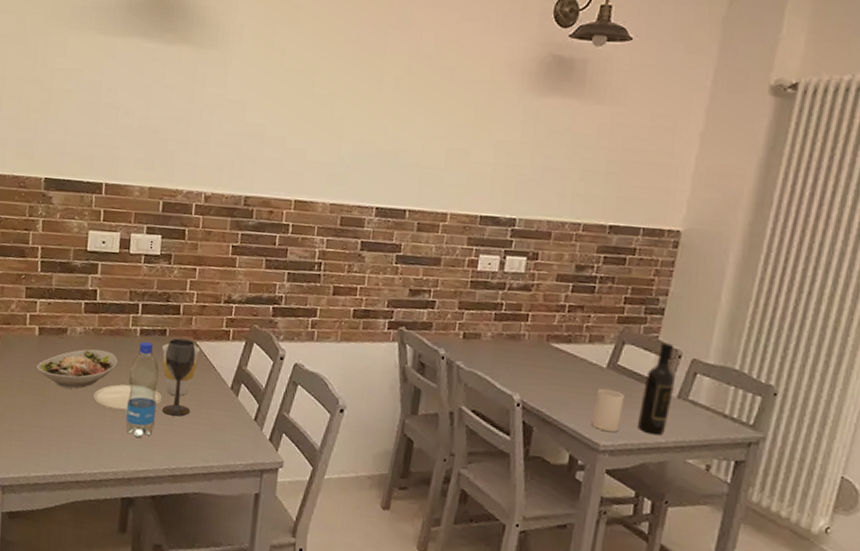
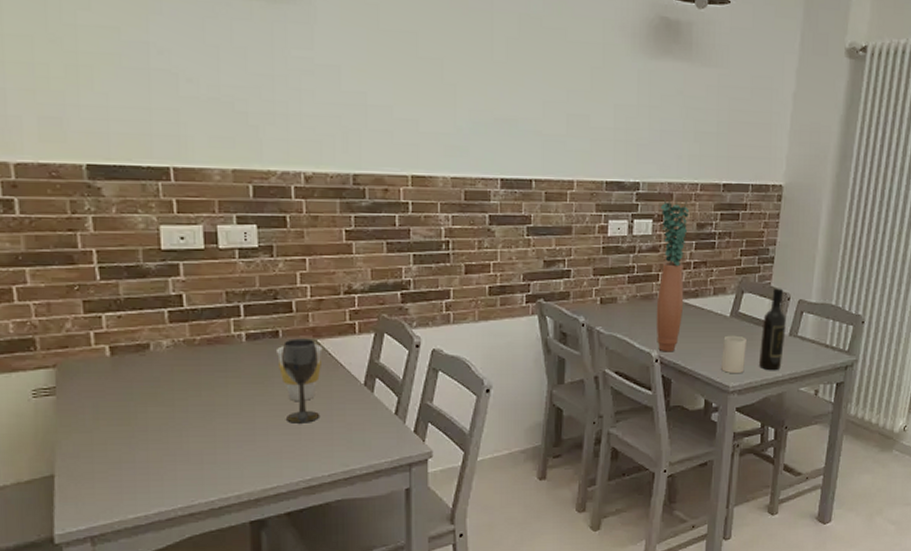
salad: present [36,349,118,389] -> none [114,363,223,412]
plate: present [93,384,162,410] -> none [197,397,283,426]
bottle: present [125,341,159,438] -> none [240,346,279,454]
vase: none [520,234,569,398] -> present [656,196,690,352]

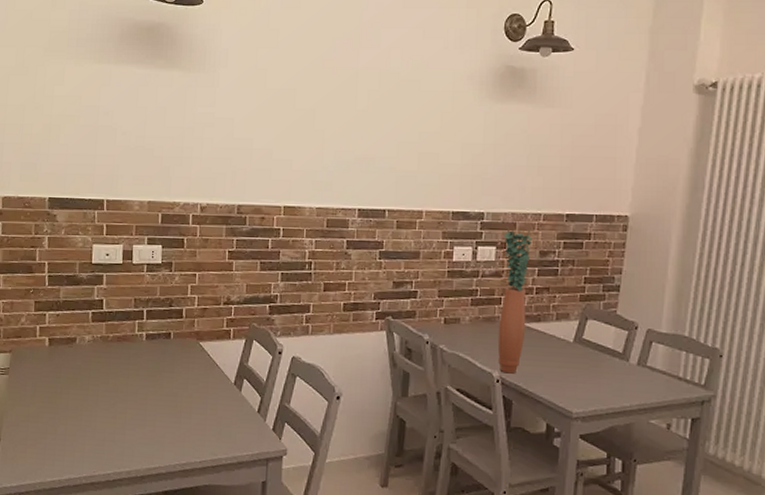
cup: present [275,344,323,401] -> none [167,346,203,394]
wine glass: present [282,338,320,423] -> none [171,340,200,414]
cup: present [721,335,747,374] -> none [564,361,591,401]
wine bottle: present [758,288,787,370] -> none [603,316,635,399]

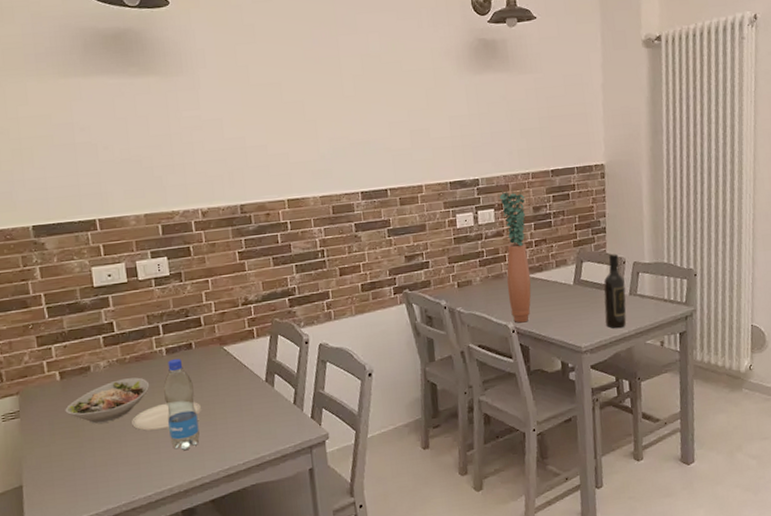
salad: none [48,356,126,395] -> present [65,377,150,424]
plate: none [104,387,169,411] -> present [132,402,201,431]
bottle: none [136,345,166,437] -> present [163,358,200,451]
wine bottle: none [603,316,635,399] -> present [603,253,627,328]

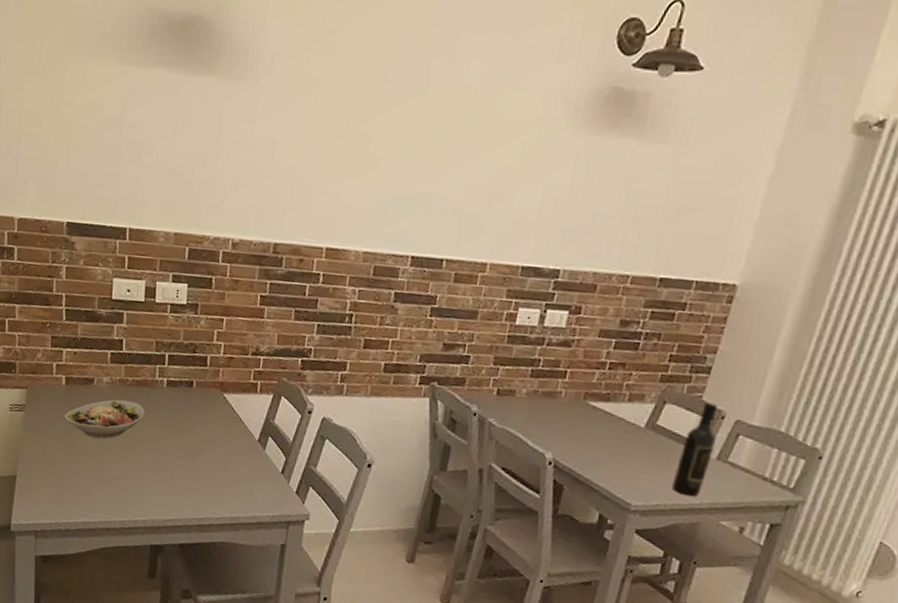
plate: present [132,402,201,431] -> none [121,435,189,461]
bottle: present [163,358,200,451] -> none [153,392,186,488]
vase: present [499,187,532,323] -> none [553,286,615,457]

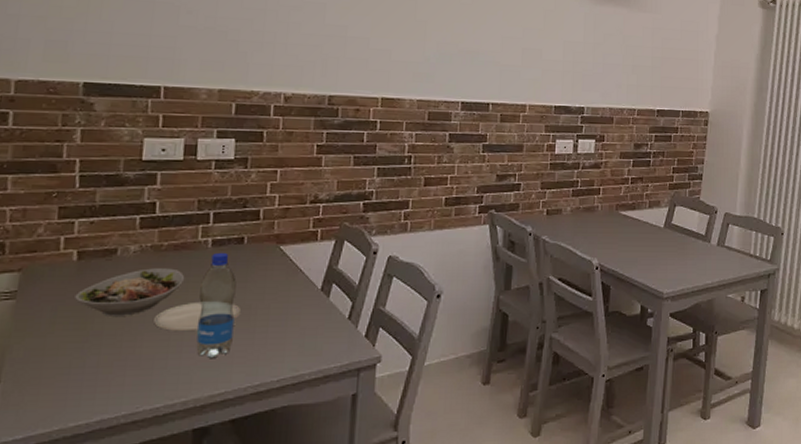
plate: none [121,435,189,461] -> present [154,301,240,331]
bottle: none [153,392,186,488] -> present [196,252,237,359]
wine bottle: present [671,402,719,496] -> none [689,202,715,277]

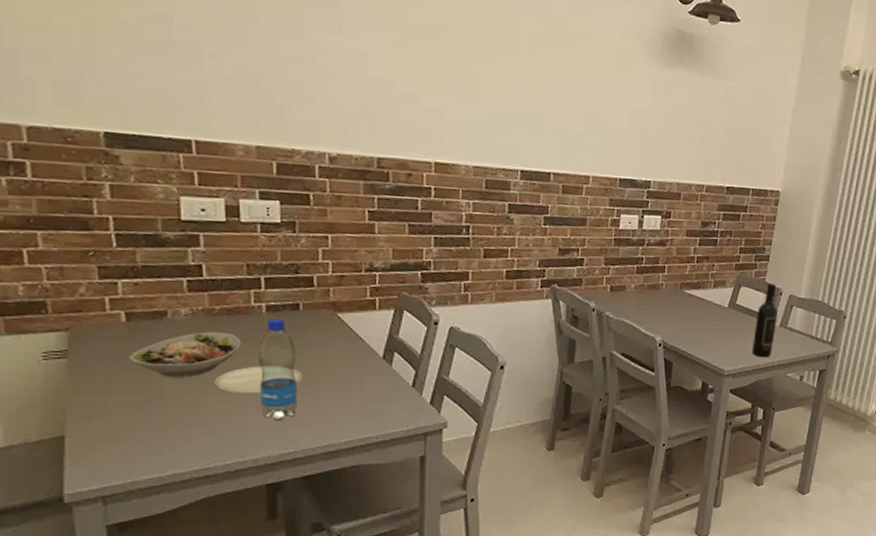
wine bottle: none [689,202,715,277] -> present [751,283,779,357]

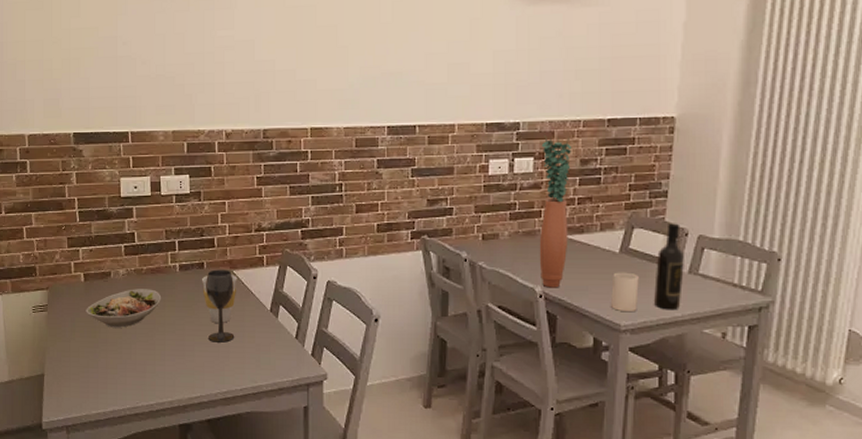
plate: present [215,366,302,393] -> none [142,318,206,342]
bottle: present [259,318,297,421] -> none [174,275,202,367]
cup: none [296,318,343,371] -> present [201,275,237,323]
wine glass: none [302,312,339,393] -> present [206,269,235,343]
vase: none [660,195,696,338] -> present [539,134,572,288]
cup: none [718,324,742,360] -> present [611,272,639,313]

